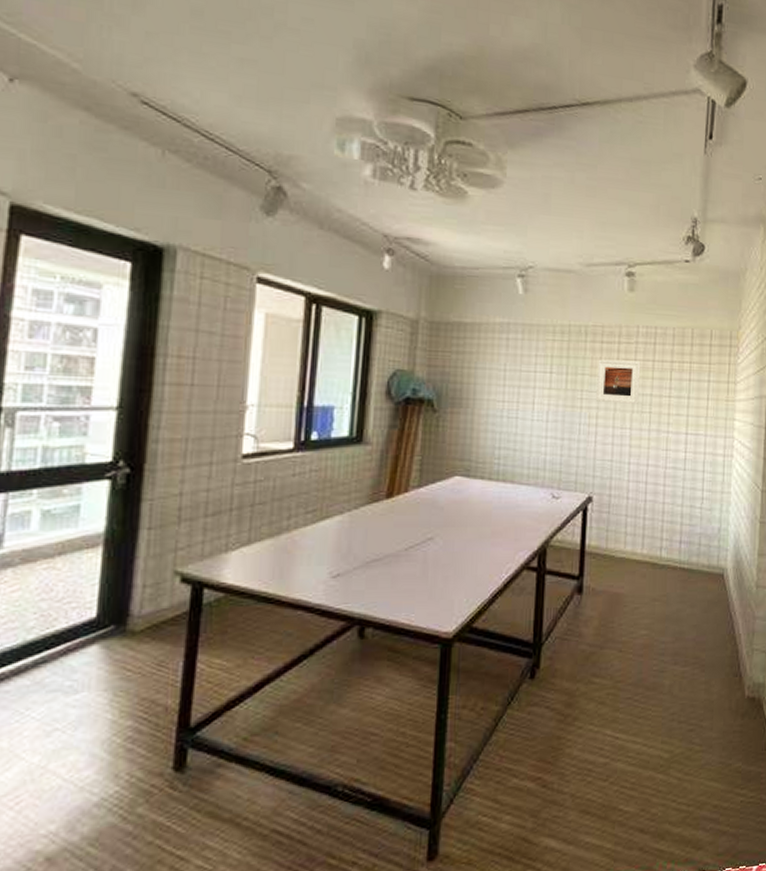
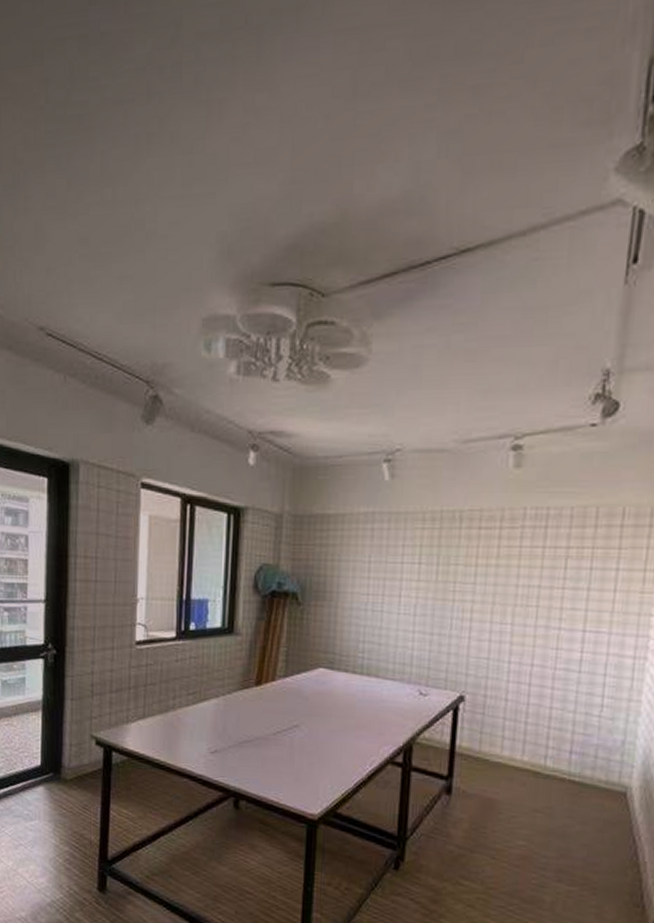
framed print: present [595,359,641,404] -> none [470,547,528,597]

